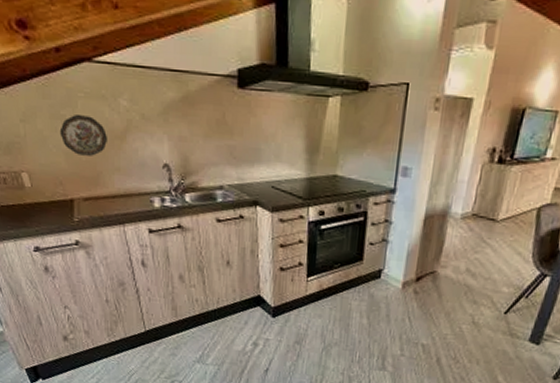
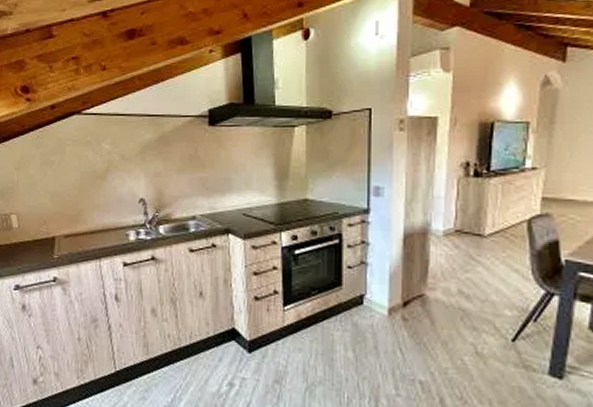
decorative plate: present [59,115,107,156] -> none [48,160,90,196]

